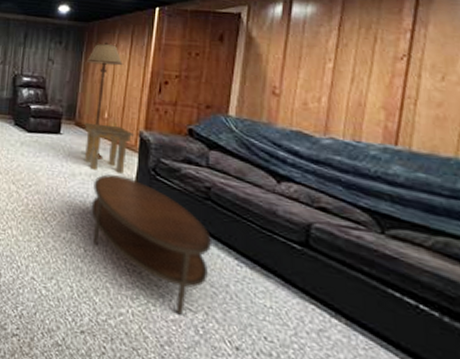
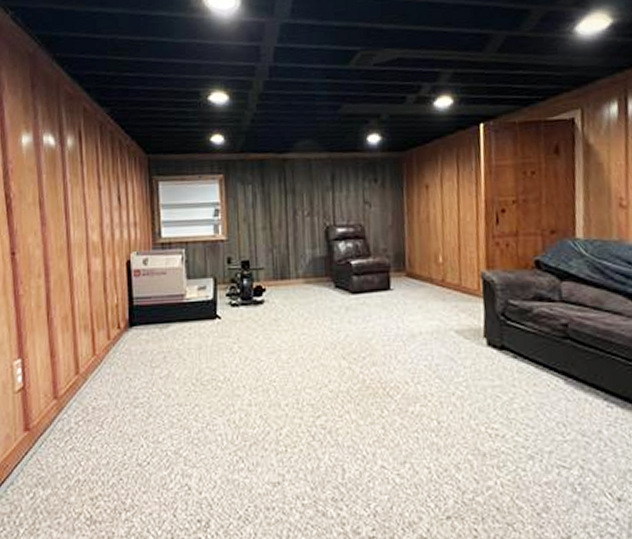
side table: present [84,122,135,175] -> none [417,270,476,327]
floor lamp: present [86,42,123,161] -> none [409,172,452,314]
coffee table: present [91,174,213,315] -> none [437,328,578,475]

